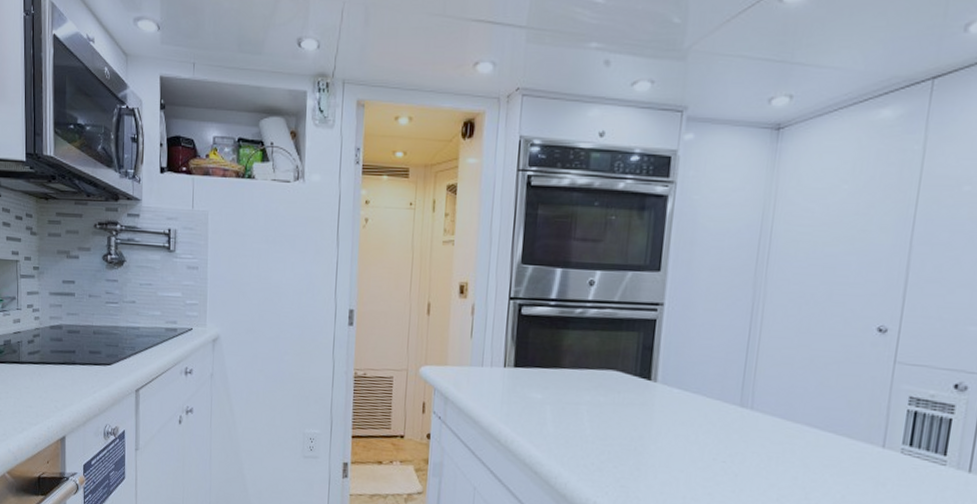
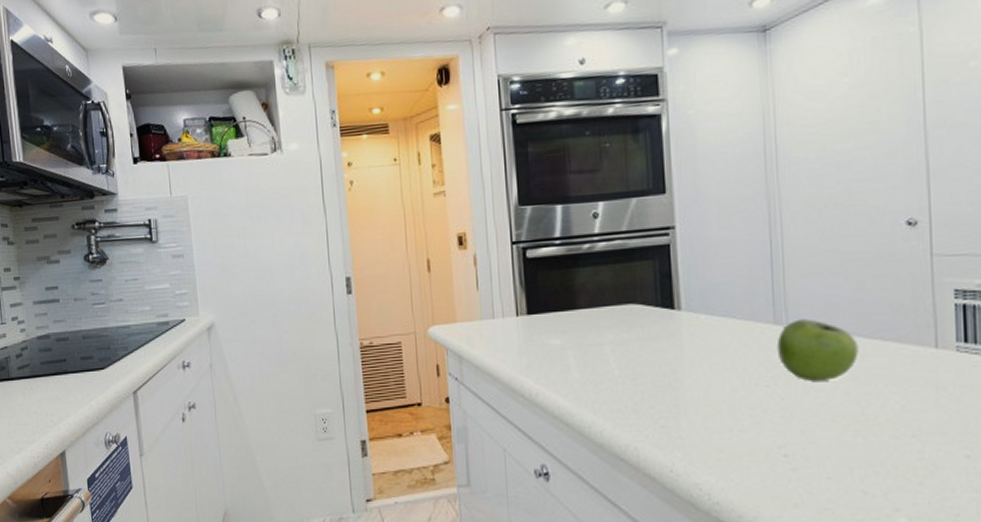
fruit: none [738,405,814,465] -> present [776,319,859,381]

